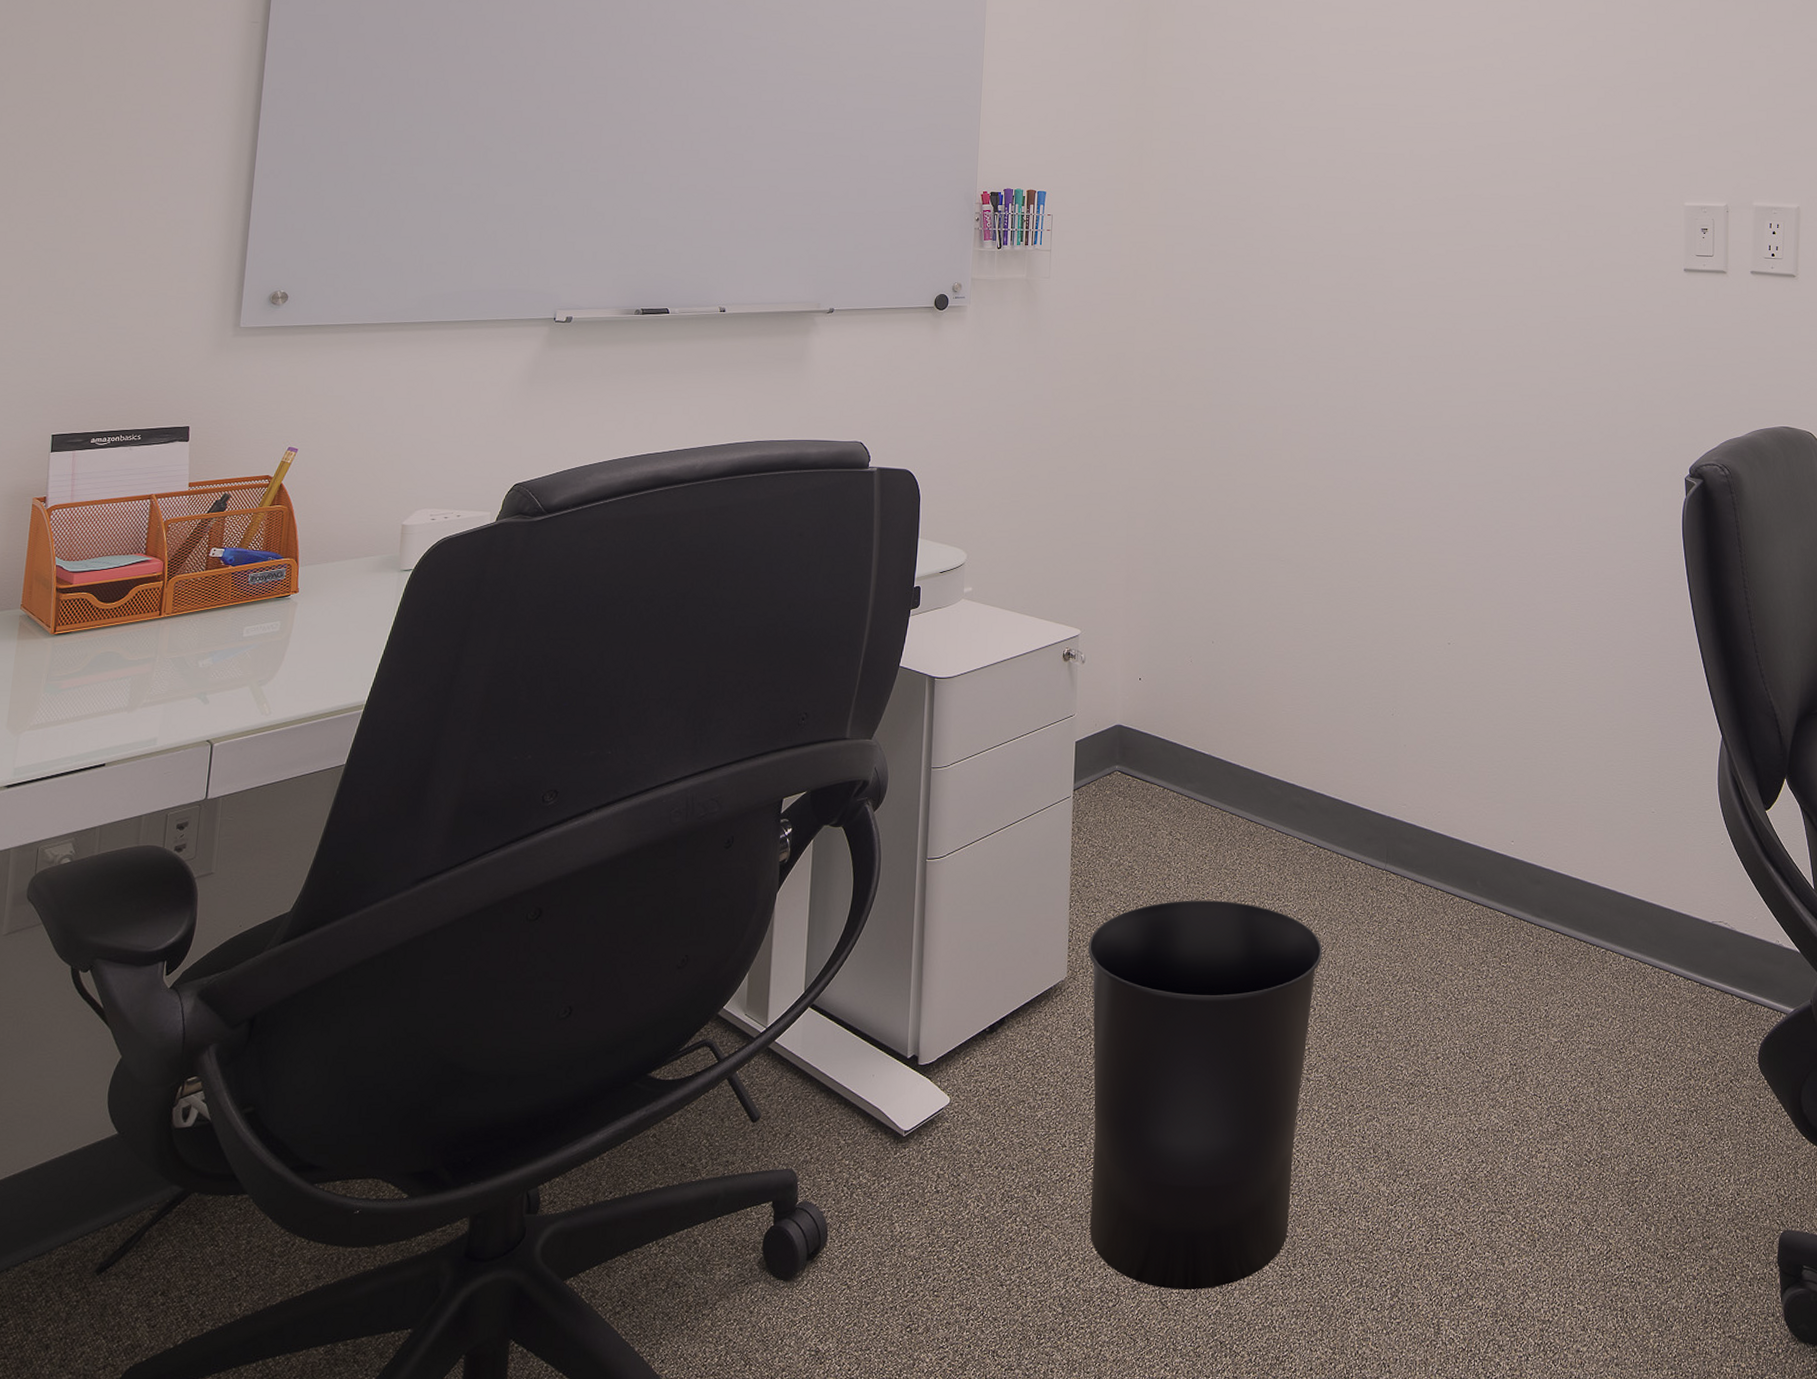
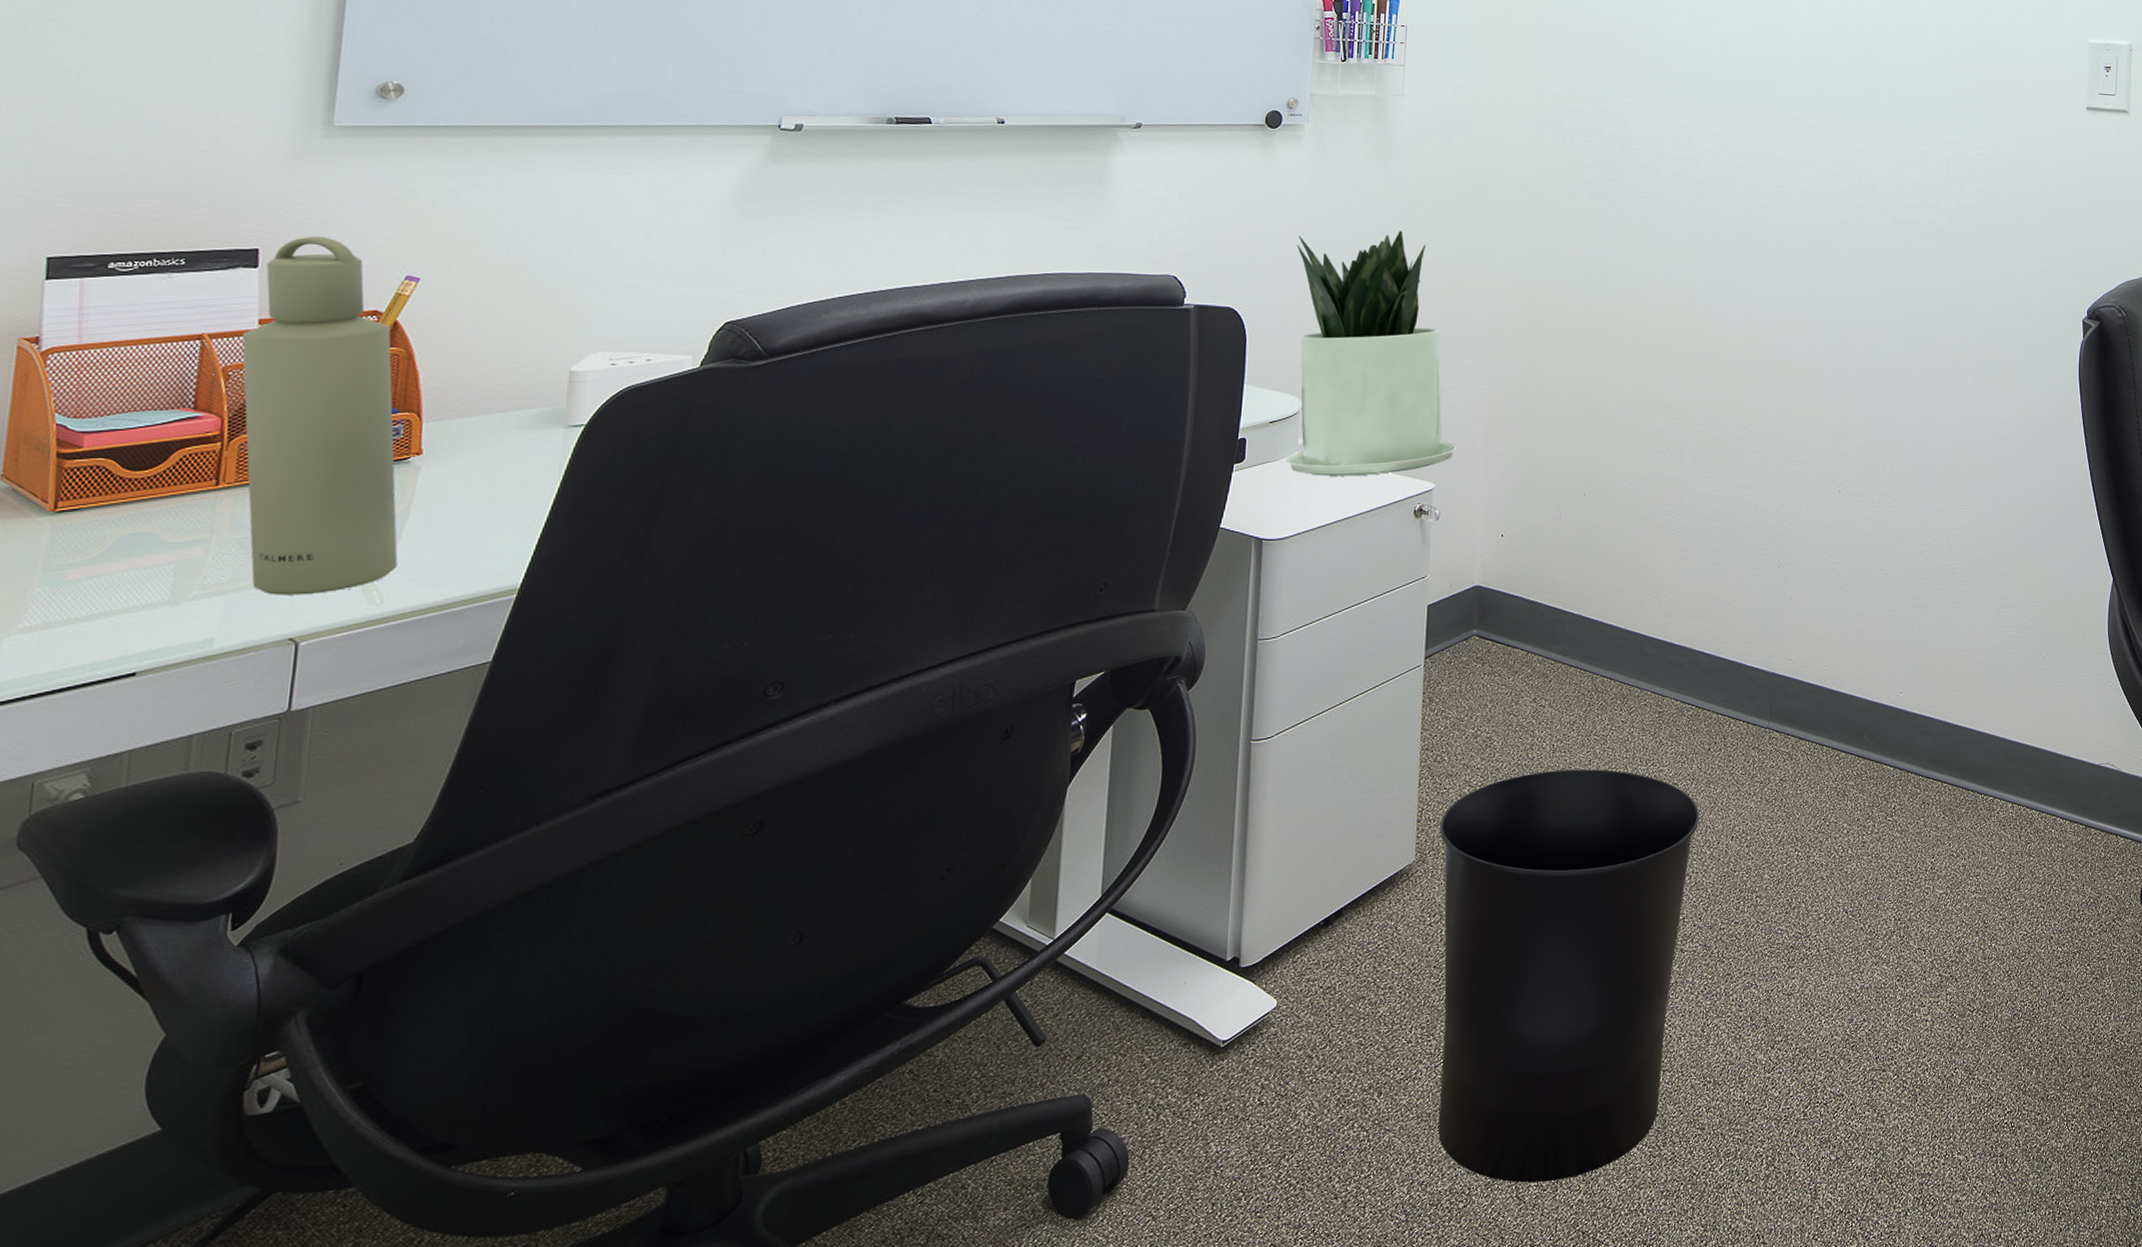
bottle: none [177,416,281,705] -> present [241,236,398,595]
planter: none [954,399,1100,622] -> present [1286,230,1457,476]

